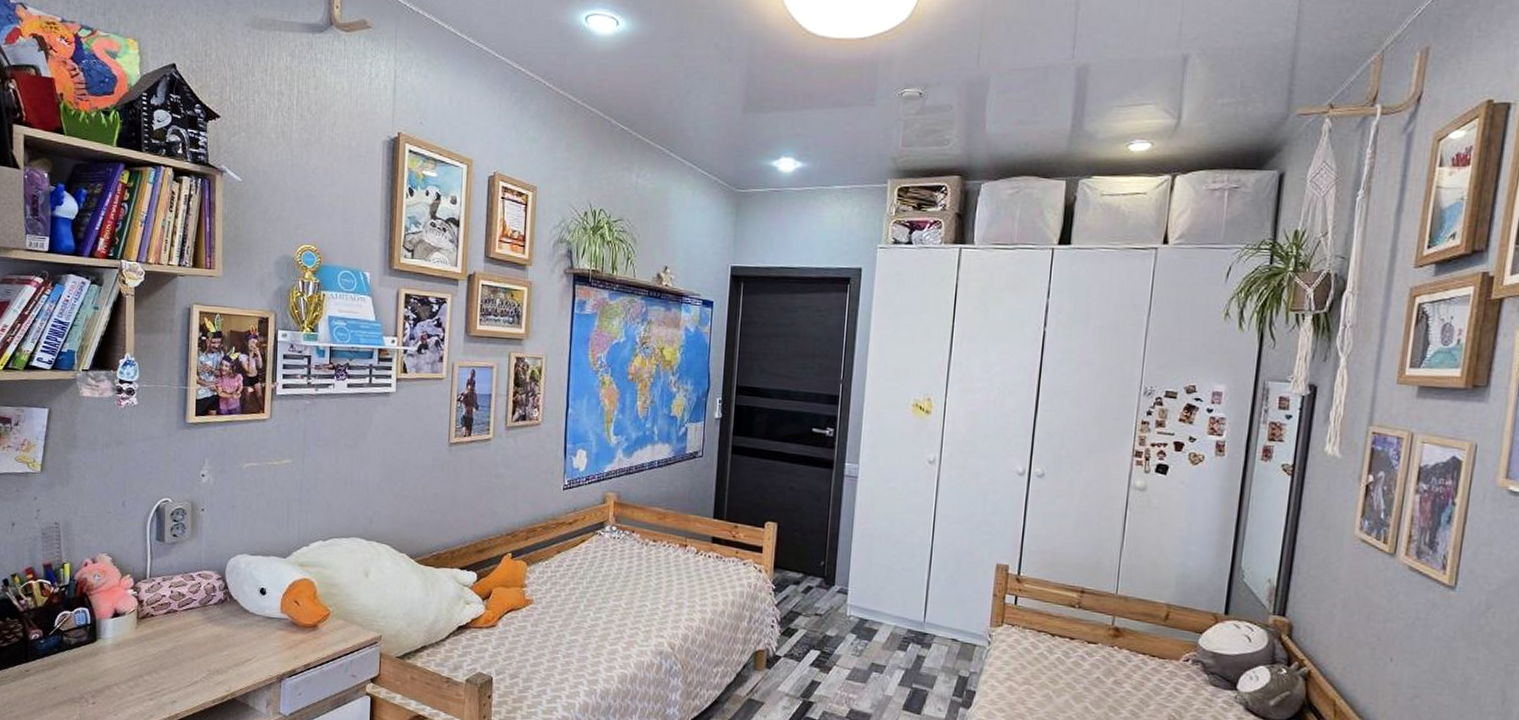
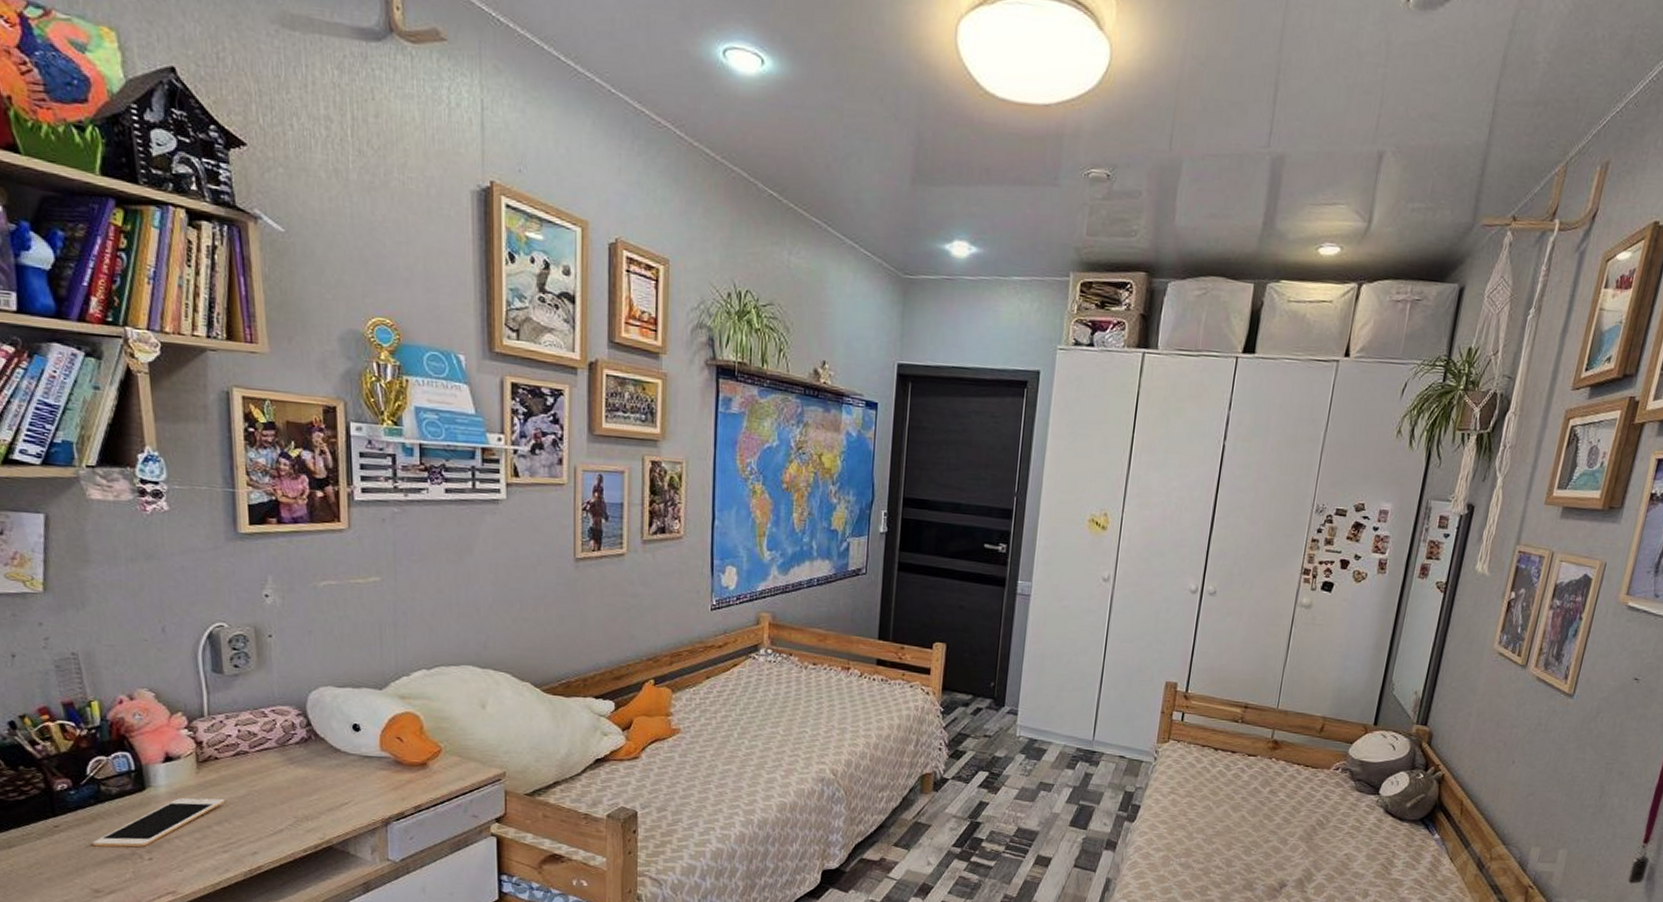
cell phone: none [51,649,155,692] -> present [92,798,225,848]

